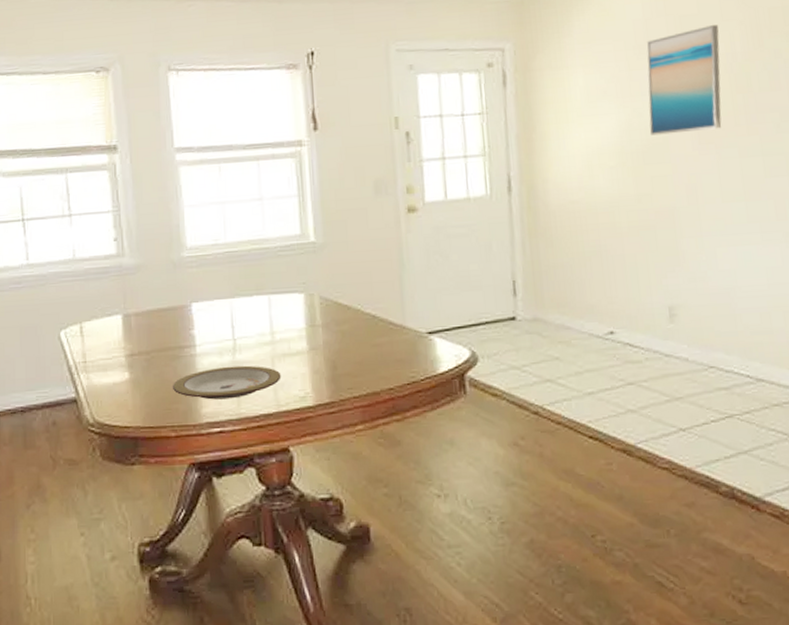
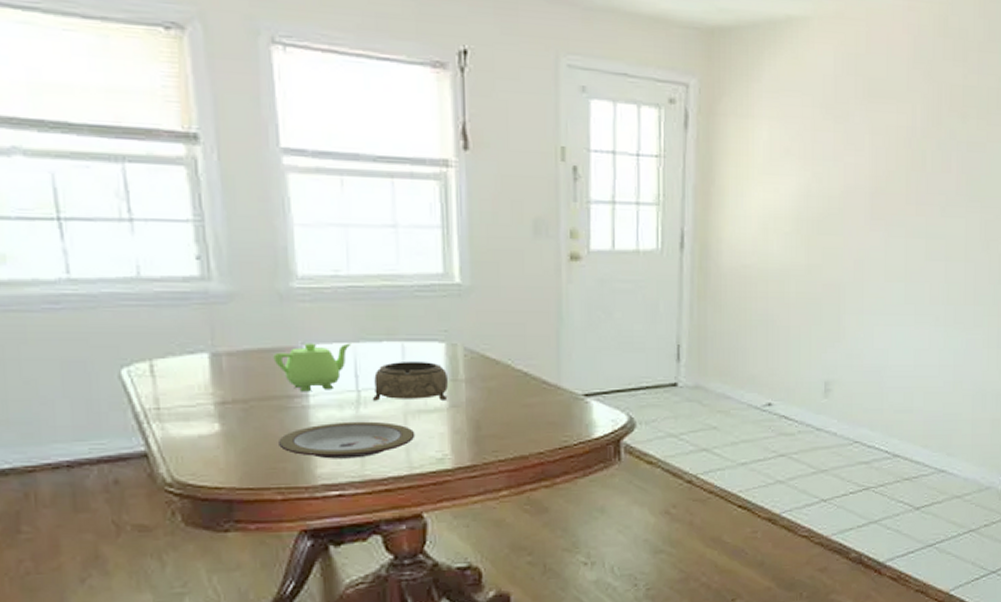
teapot: none [169,299,228,343] -> present [273,343,351,392]
decorative bowl: none [245,311,308,348] -> present [372,362,449,401]
wall art: present [646,25,722,136] -> none [826,93,904,206]

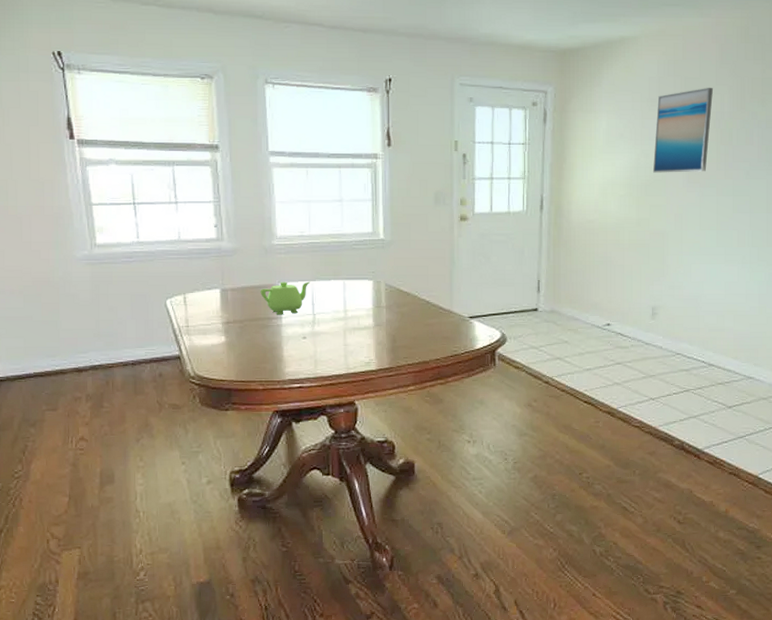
plate: present [279,421,415,459] -> none [262,335,351,362]
decorative bowl: present [372,362,449,401] -> none [323,294,375,321]
wall art: none [826,93,904,206] -> present [652,88,714,173]

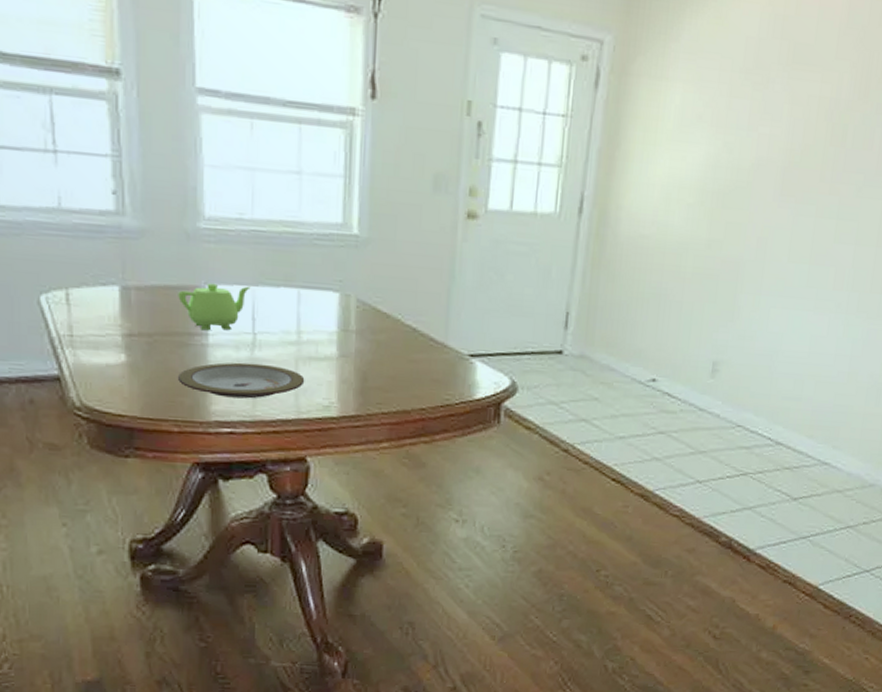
plate: none [262,335,351,362] -> present [178,362,305,399]
wall art: present [652,88,714,173] -> none [735,61,832,182]

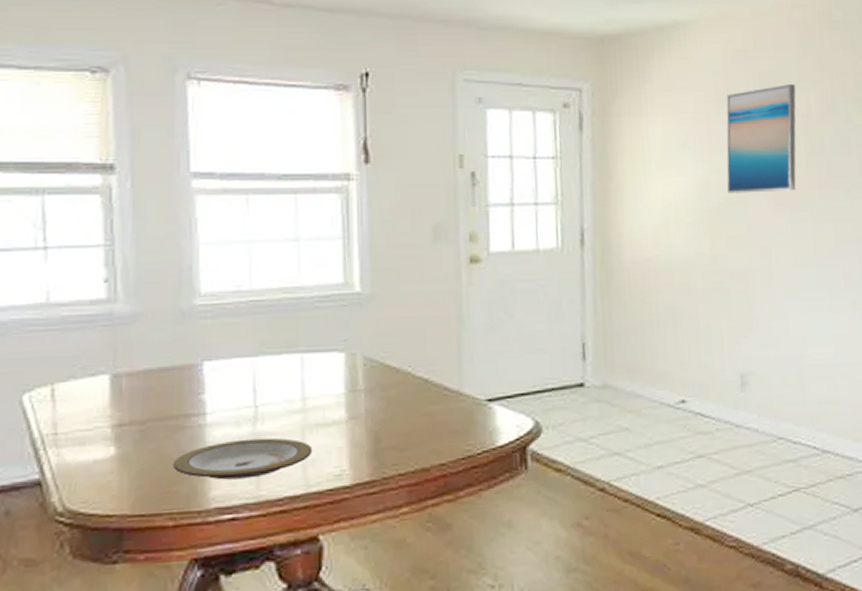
teapot: present [178,283,251,331] -> none [173,357,251,410]
wall art: none [735,61,832,182] -> present [726,84,796,193]

